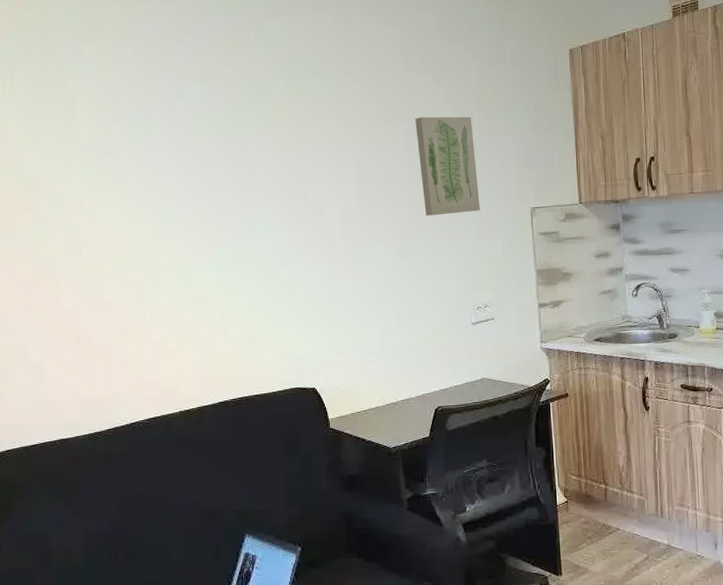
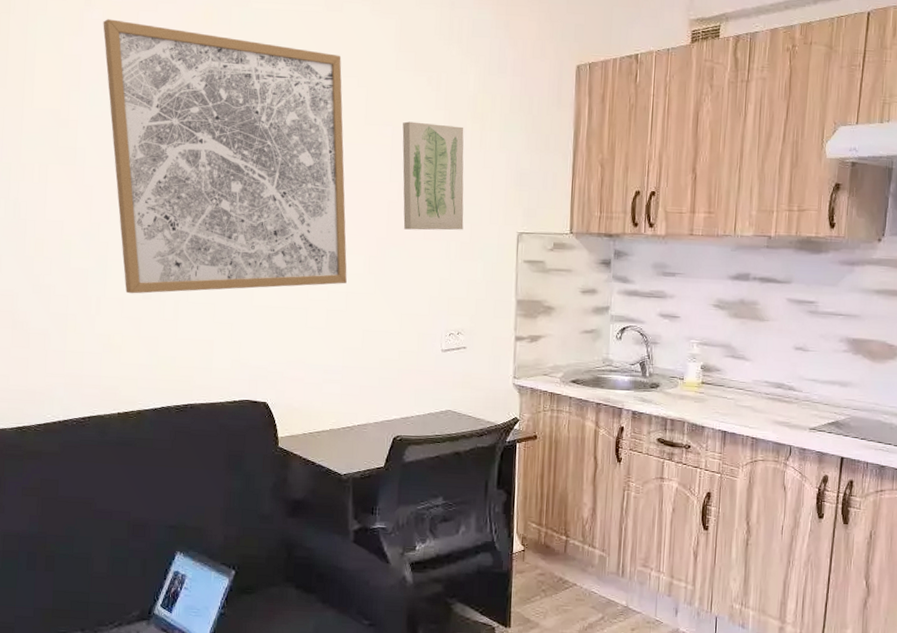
wall art: none [134,53,378,301] -> present [103,19,347,294]

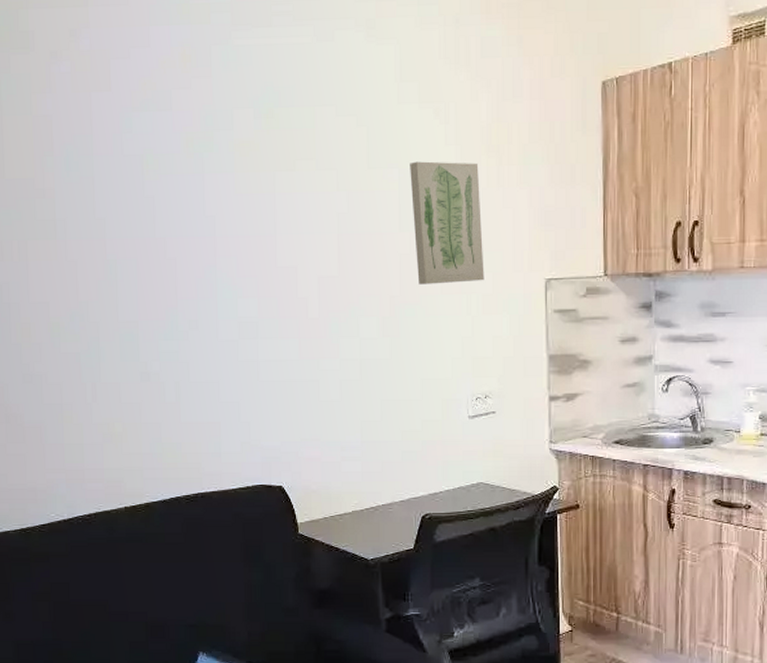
wall art: present [103,19,347,294] -> none [72,71,359,377]

